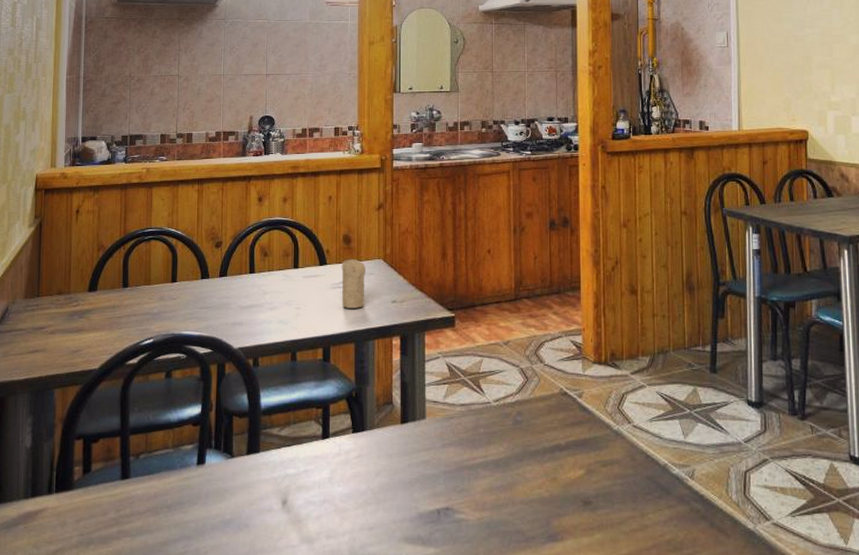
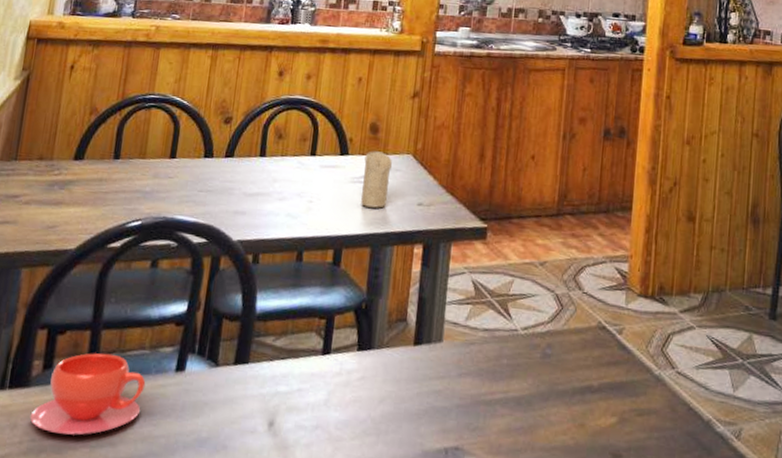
teacup: none [76,455,173,528] -> present [30,353,146,436]

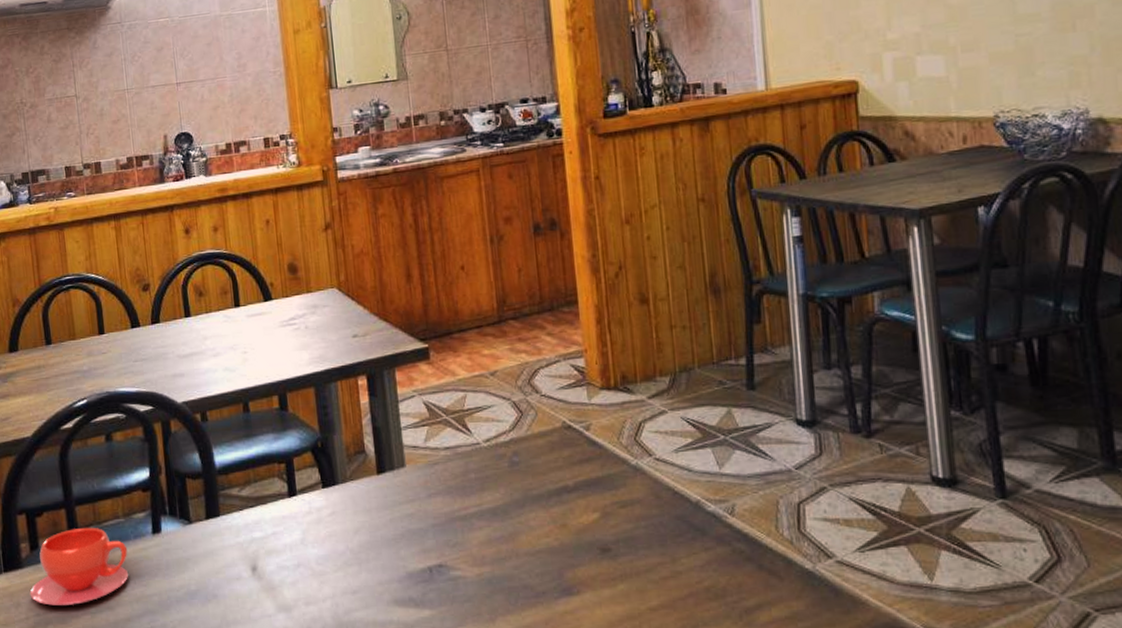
candle: present [361,151,392,208] -> none [289,290,321,348]

